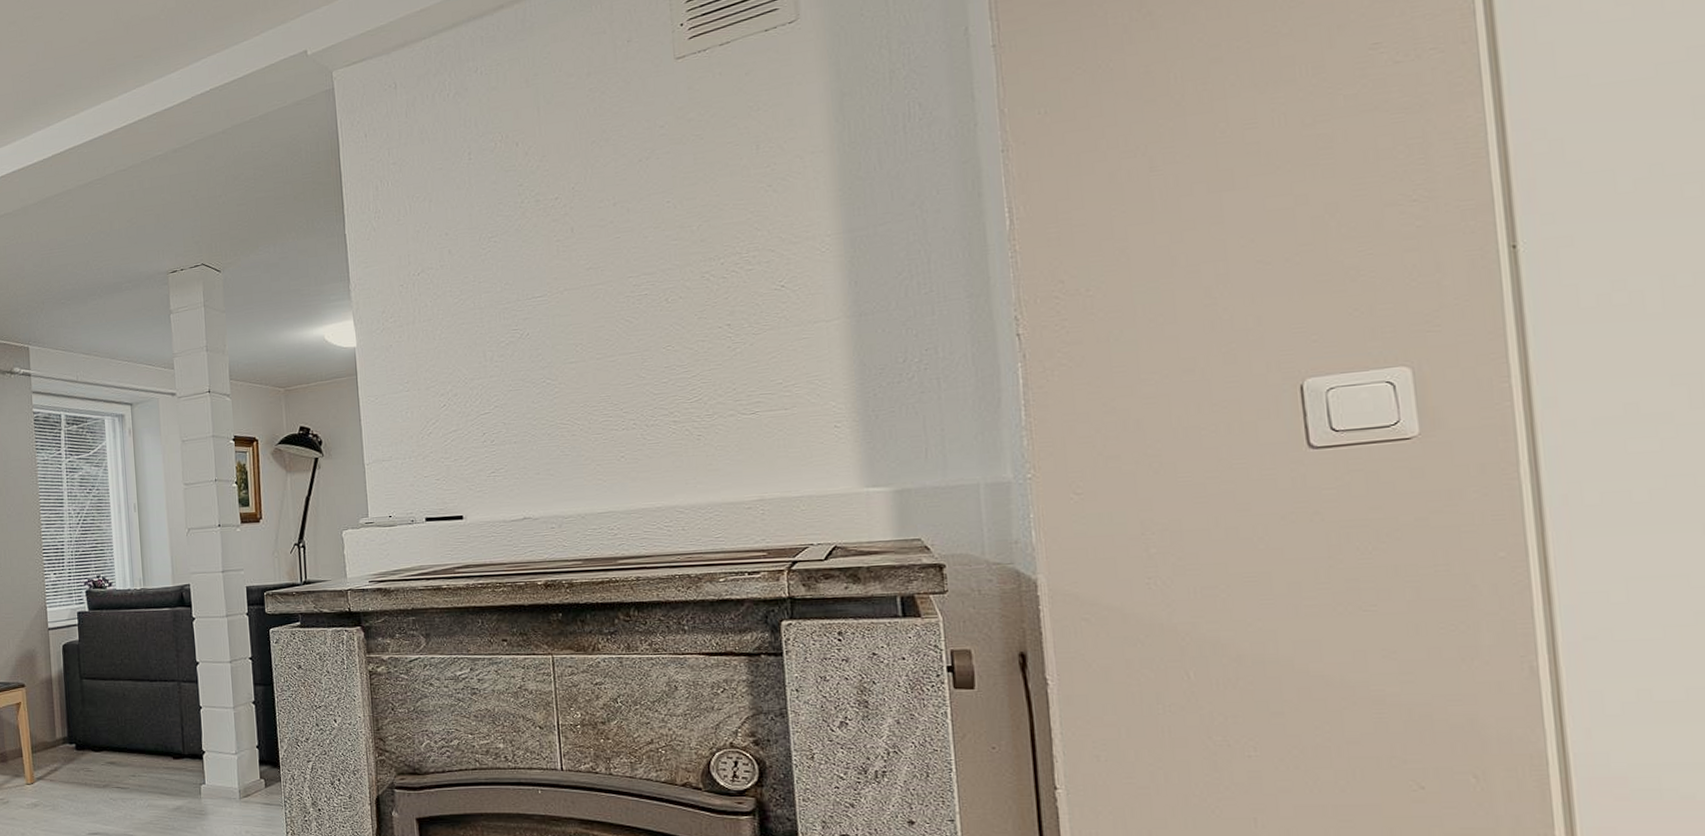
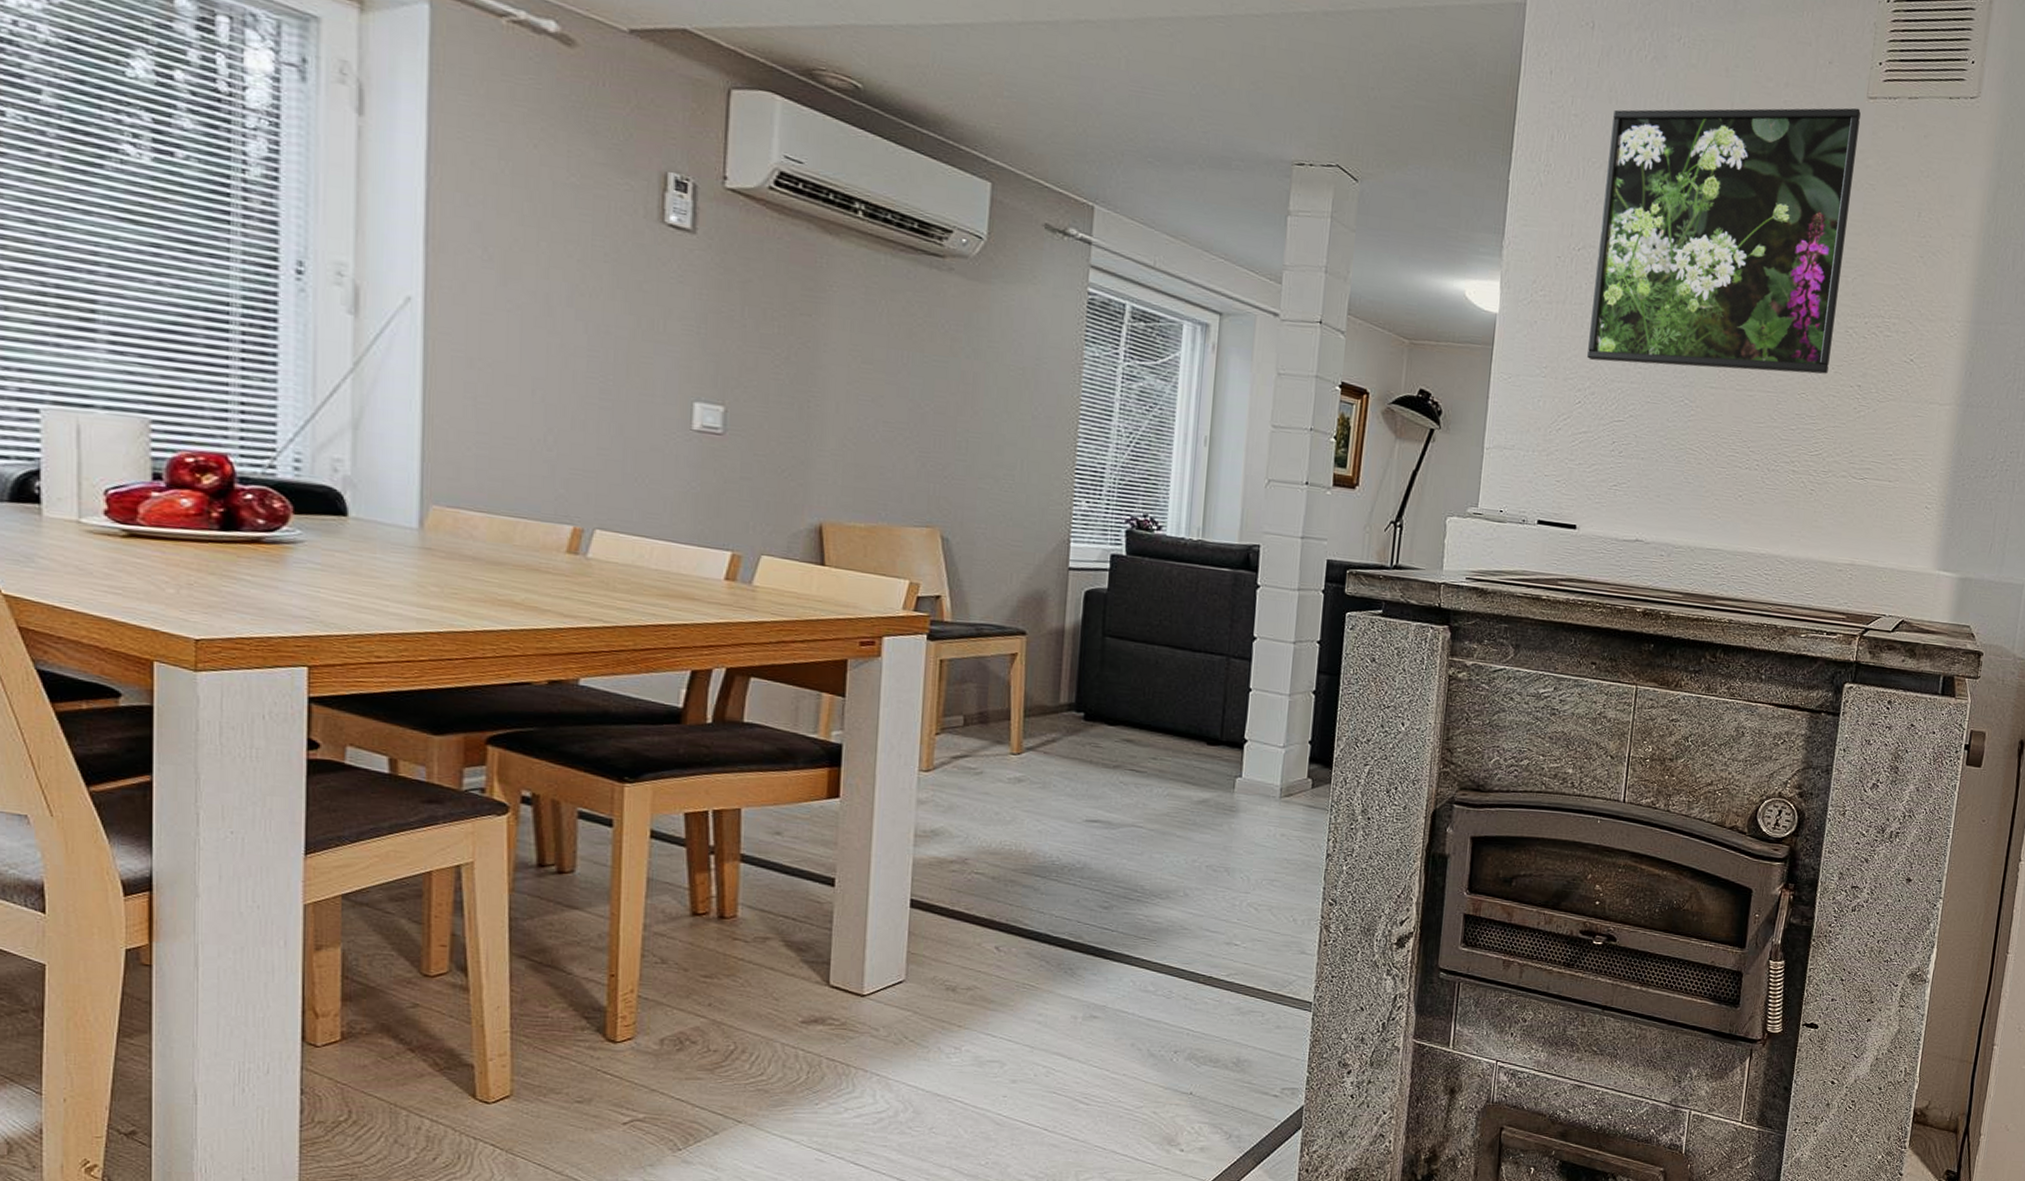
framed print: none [428,71,691,366] -> present [1587,107,1861,374]

